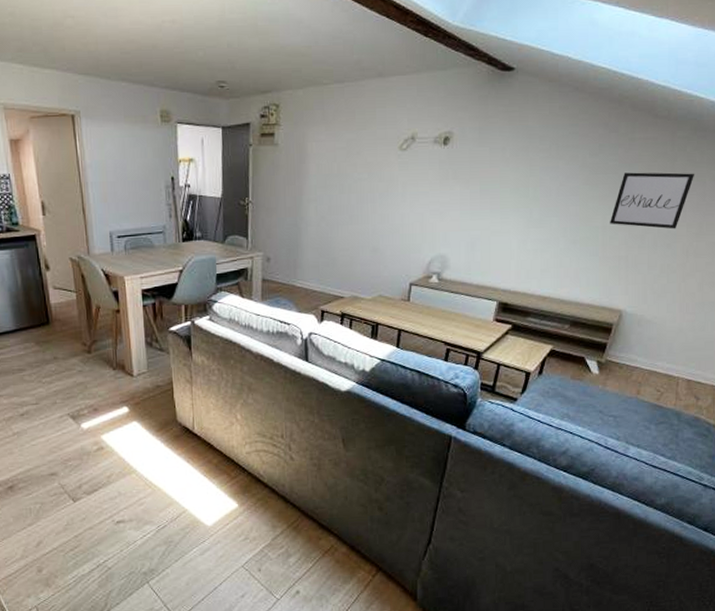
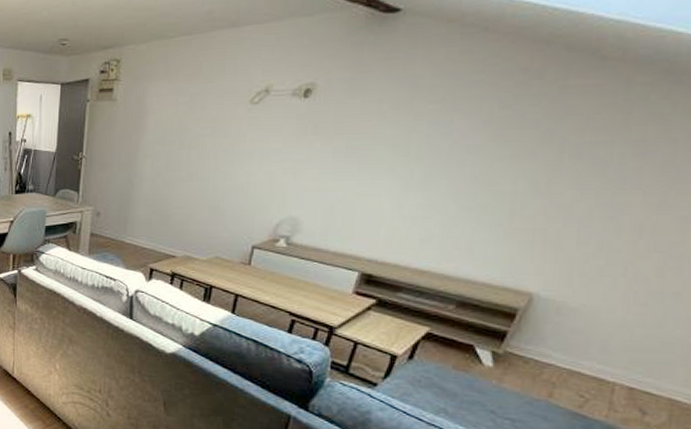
wall art: present [610,172,695,229] -> none [523,127,662,198]

